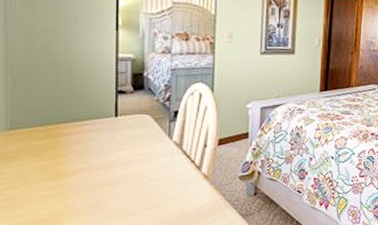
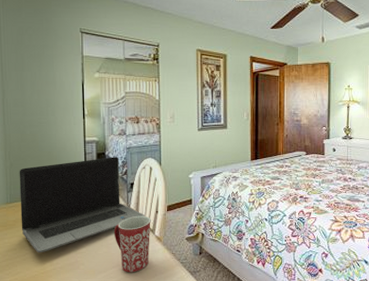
laptop computer: none [25,79,190,192] -> present [19,157,144,253]
mug: none [150,149,198,216] -> present [113,215,151,273]

